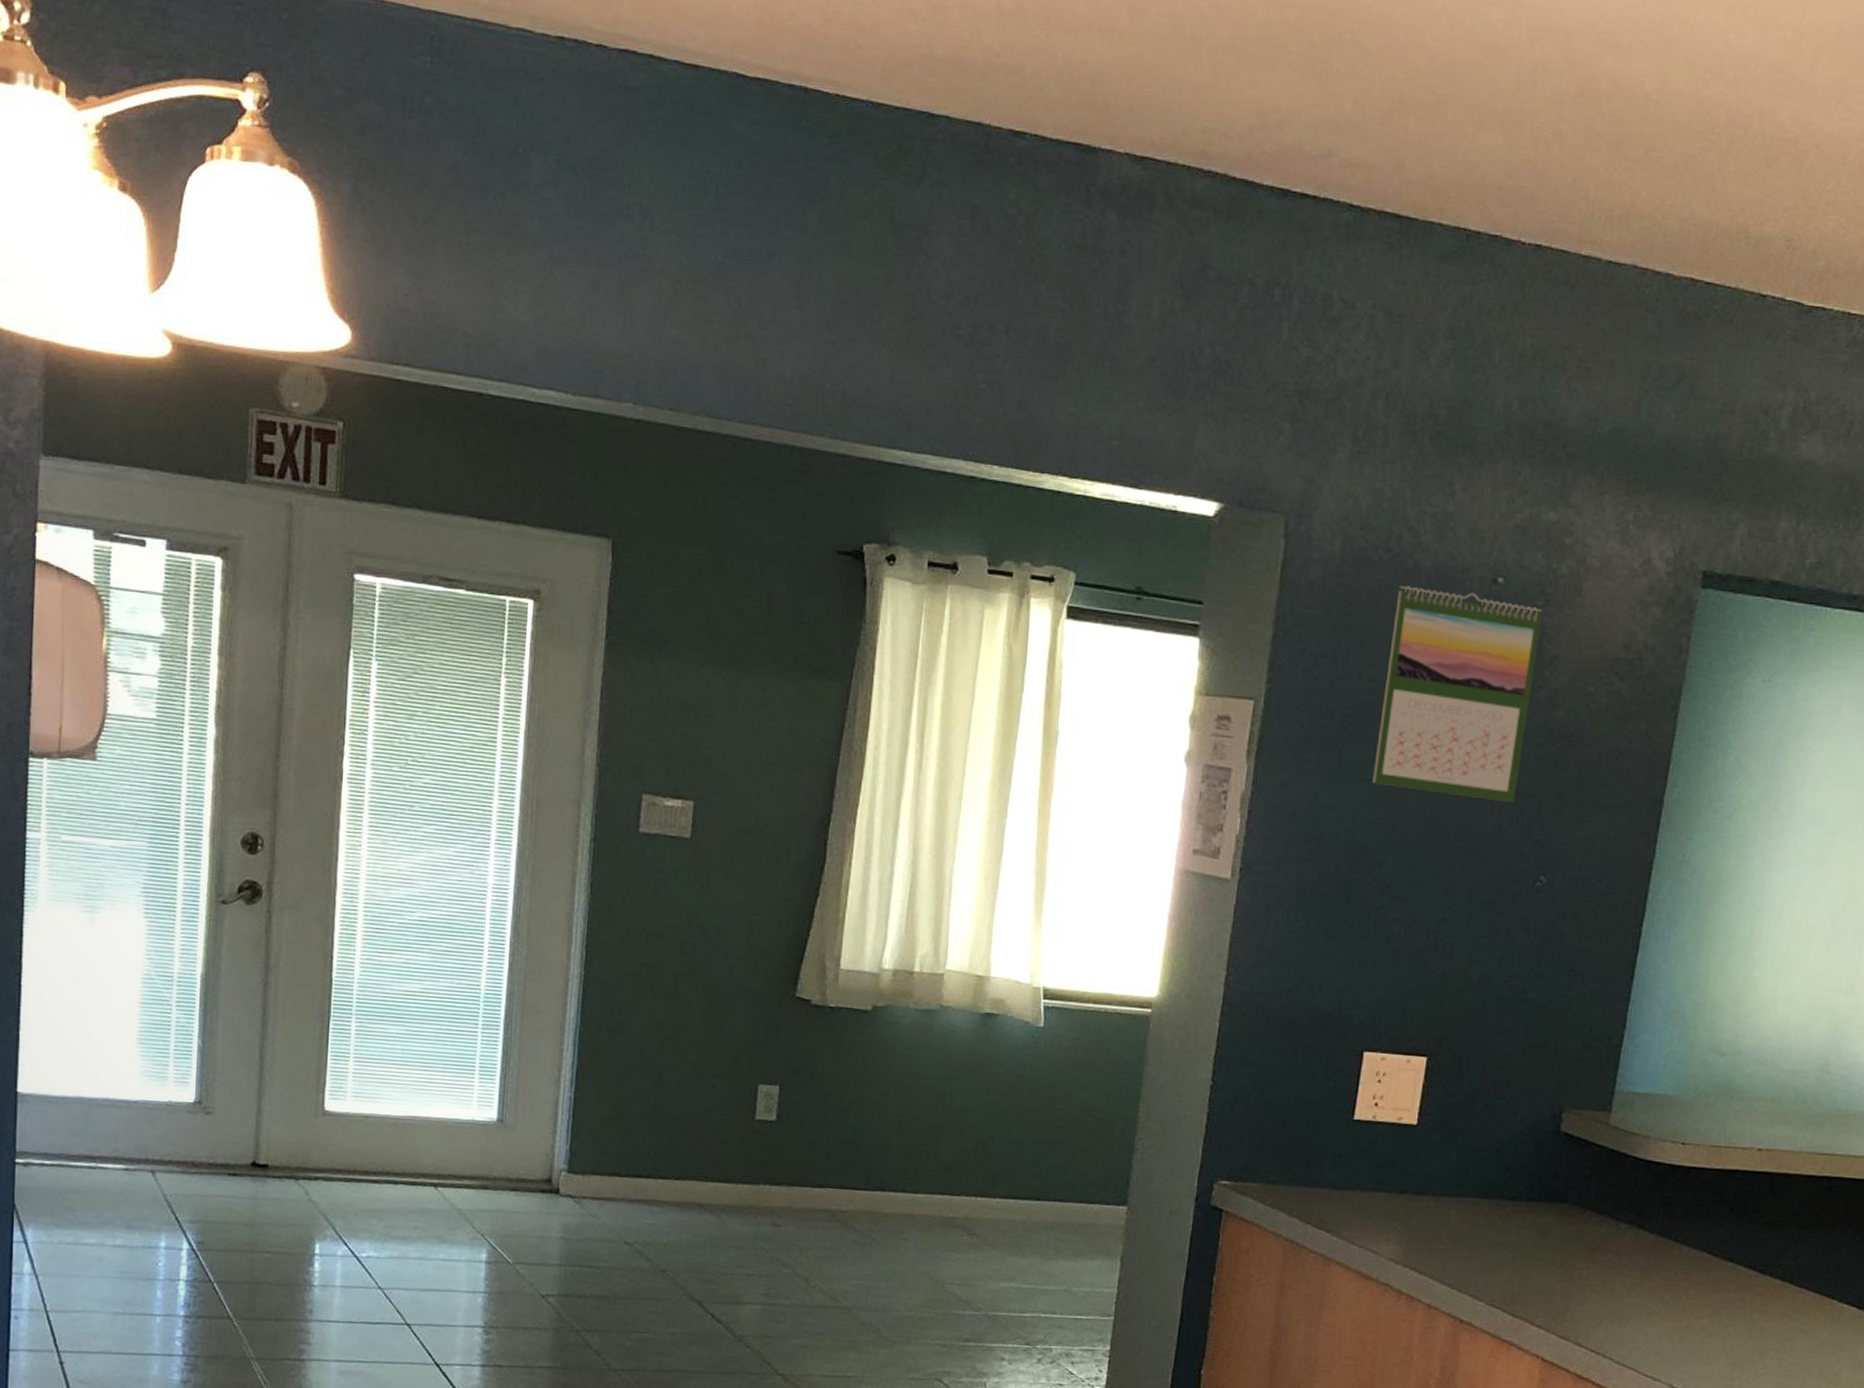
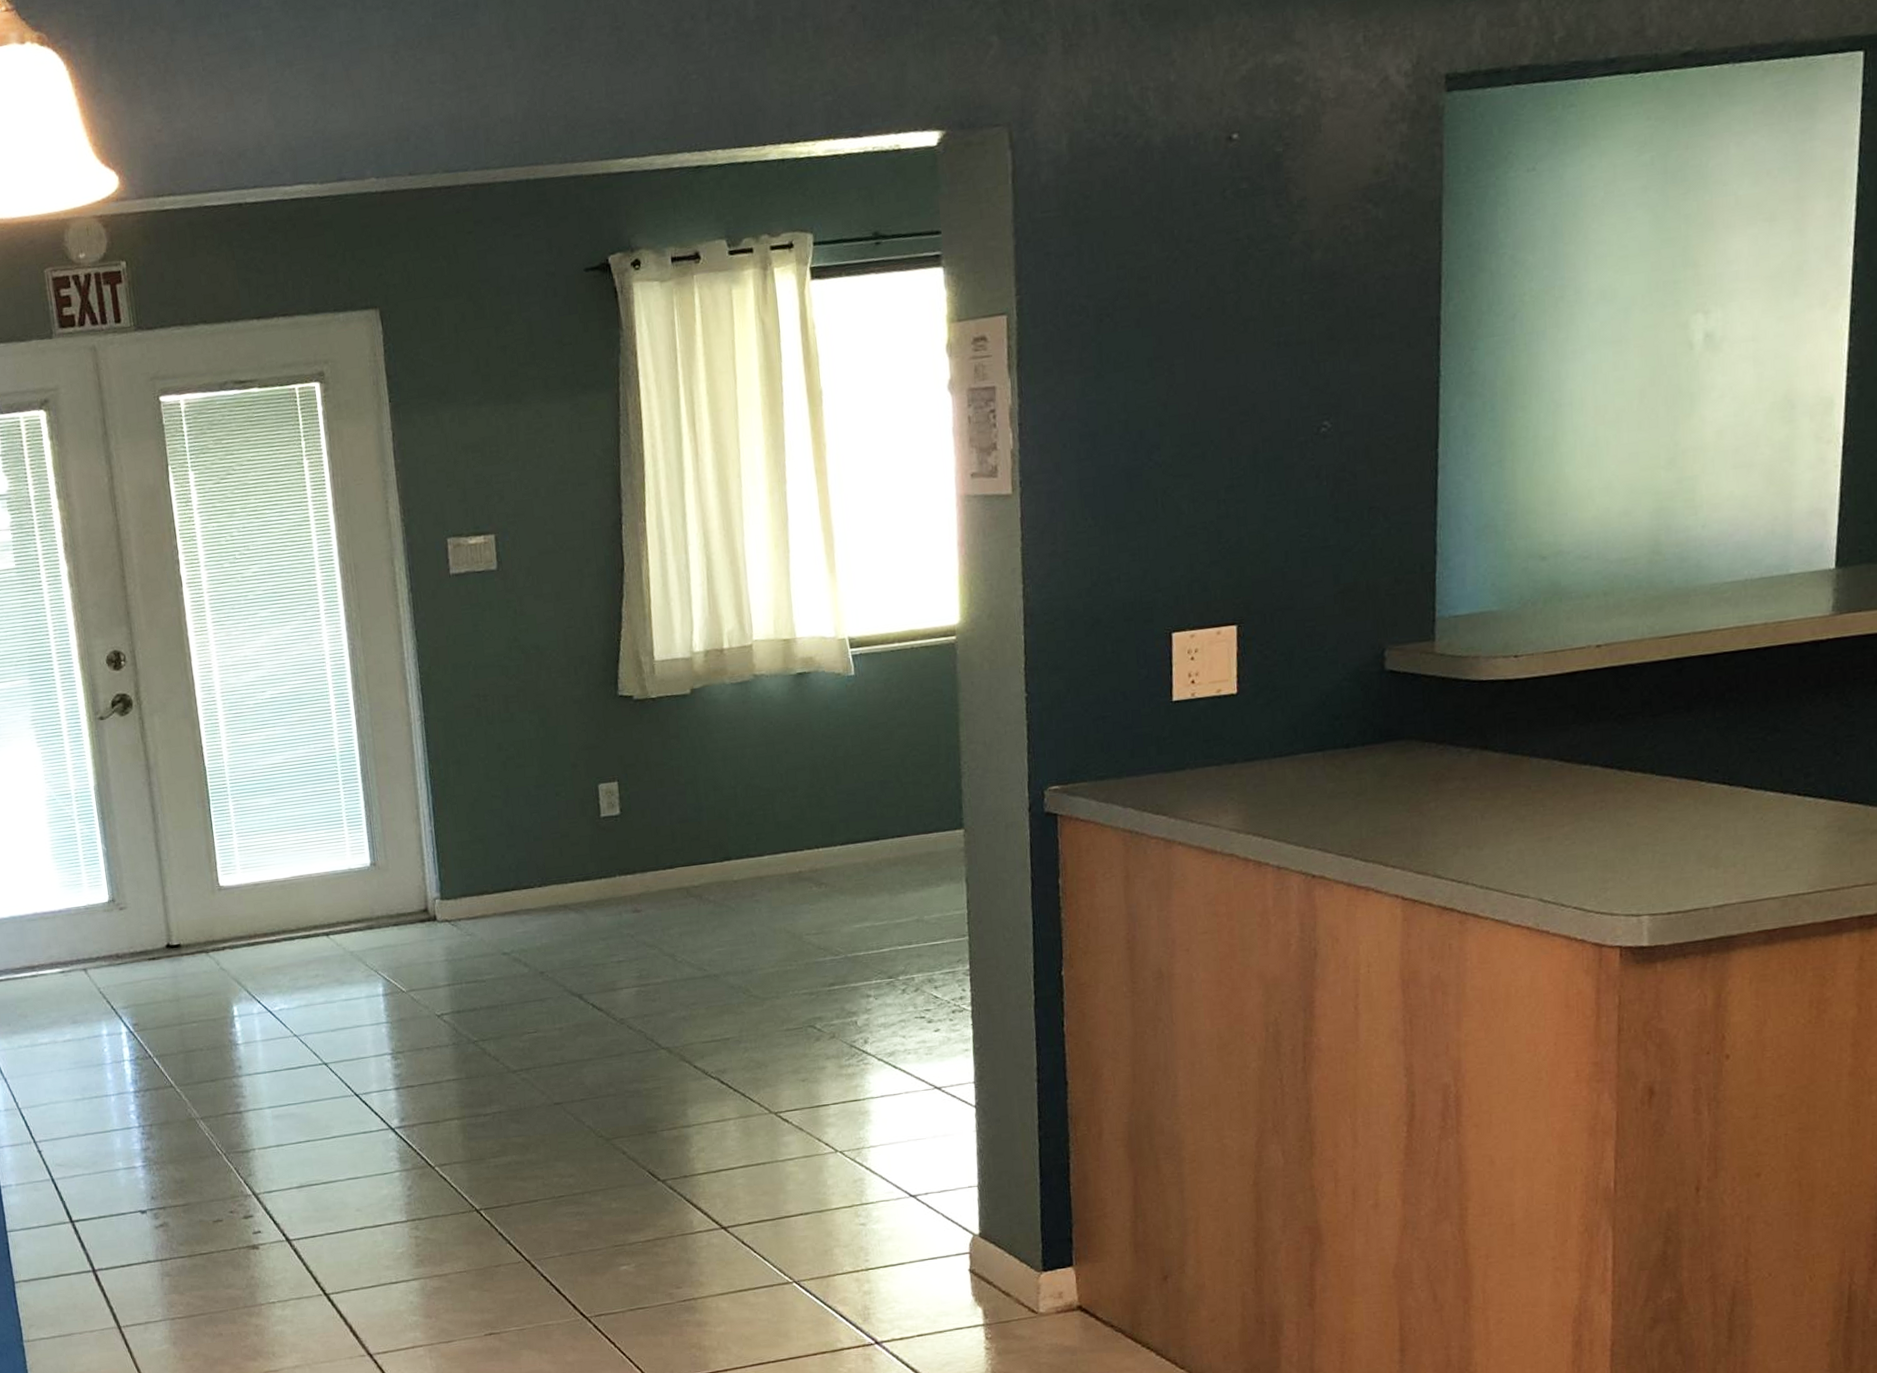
calendar: present [1373,585,1542,803] -> none [1133,154,1286,369]

